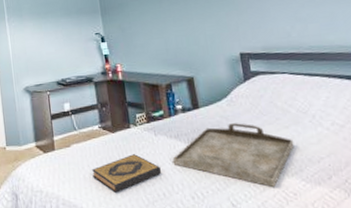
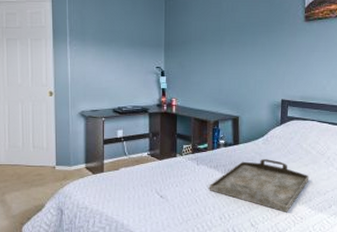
hardback book: present [92,154,162,193] -> none [136,180,198,212]

